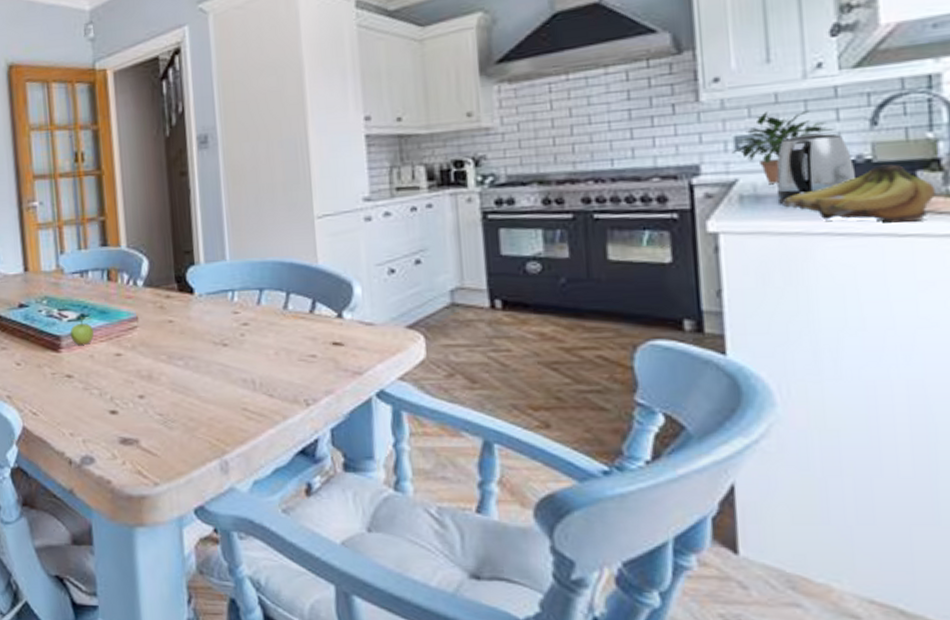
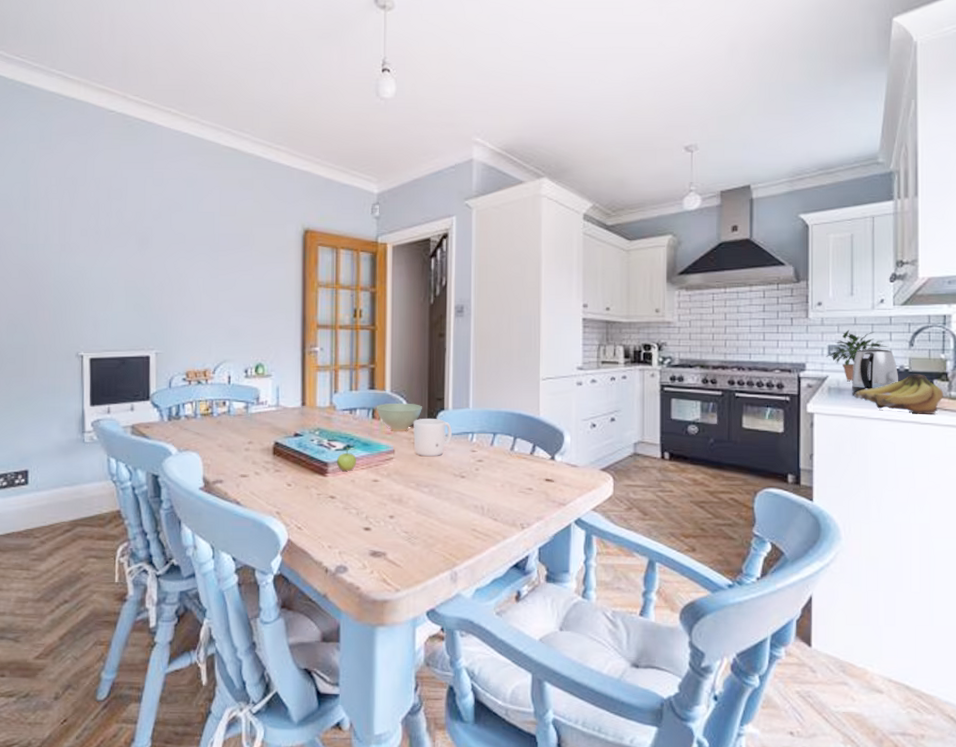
bowl: none [111,259,167,295] -> present [376,403,422,432]
mug: none [158,275,207,323] -> present [413,418,452,457]

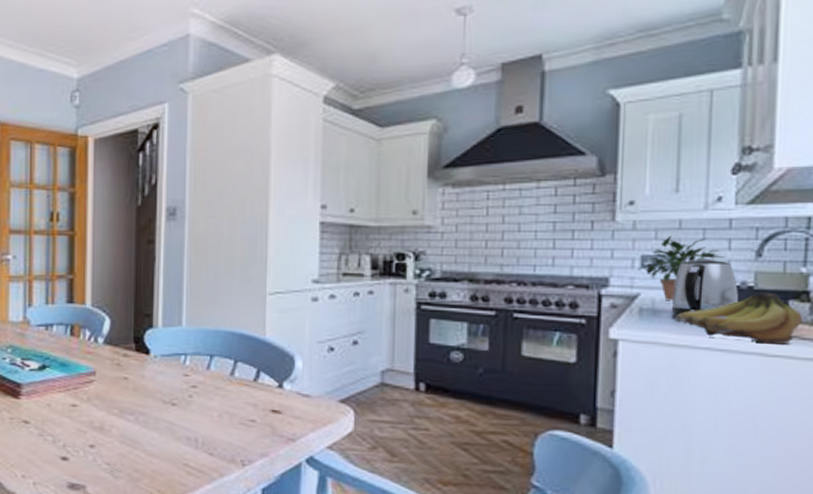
fruit: present [336,447,357,471] -> none [30,366,54,394]
bowl: present [376,403,422,432] -> none [75,318,127,352]
mug: present [413,418,452,457] -> none [117,336,161,381]

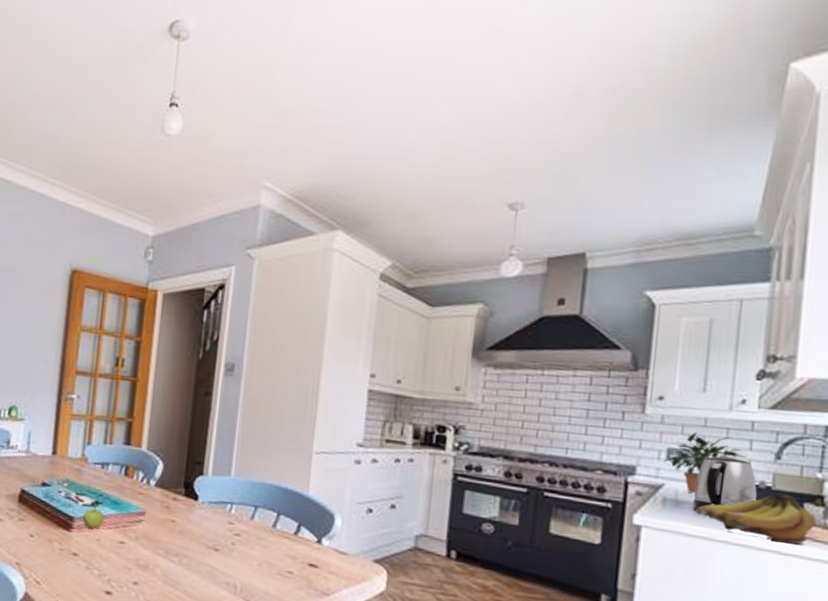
fruit: none [30,366,54,394] -> present [82,503,105,529]

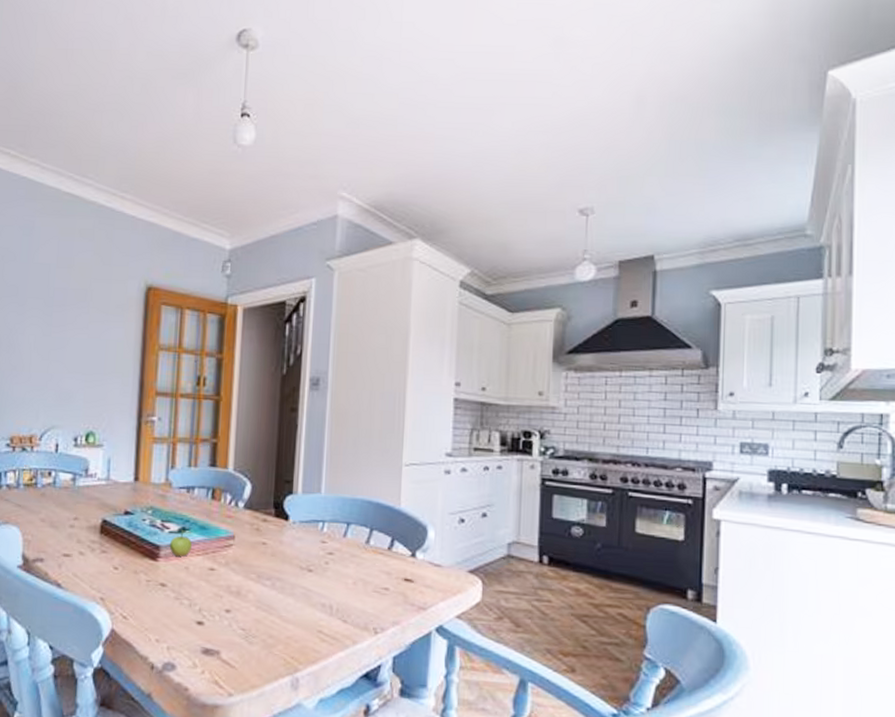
potted plant: present [663,432,747,494] -> none [737,426,812,486]
kettle: present [692,456,757,512] -> none [766,448,823,504]
fruit: present [696,493,817,545] -> none [770,480,878,529]

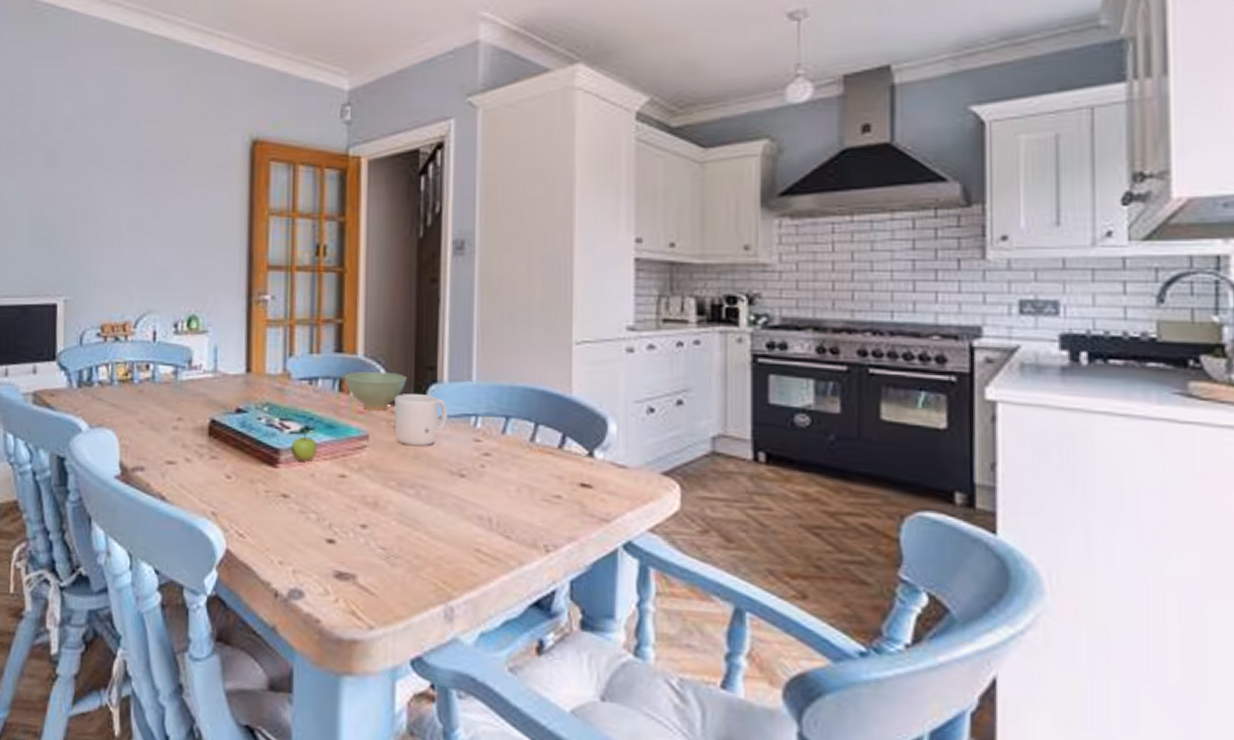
bowl: none [216,483,268,516] -> present [344,371,407,411]
mug: none [256,502,300,546] -> present [394,393,447,447]

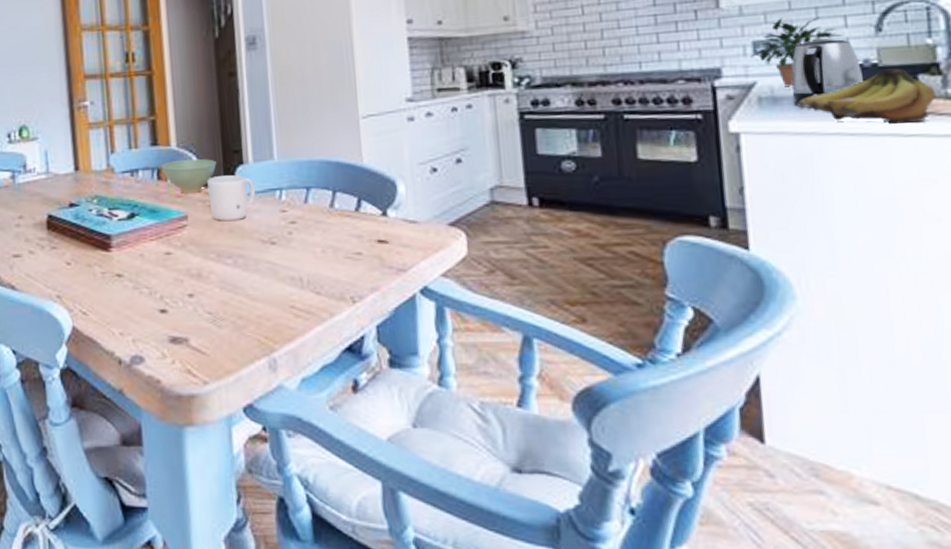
fruit: present [290,428,318,462] -> none [120,215,145,244]
potted plant: none [1015,277,1121,355] -> present [750,16,843,87]
kettle: none [1058,305,1138,378] -> present [791,38,863,107]
fruit: none [1064,345,1219,409] -> present [798,68,936,123]

